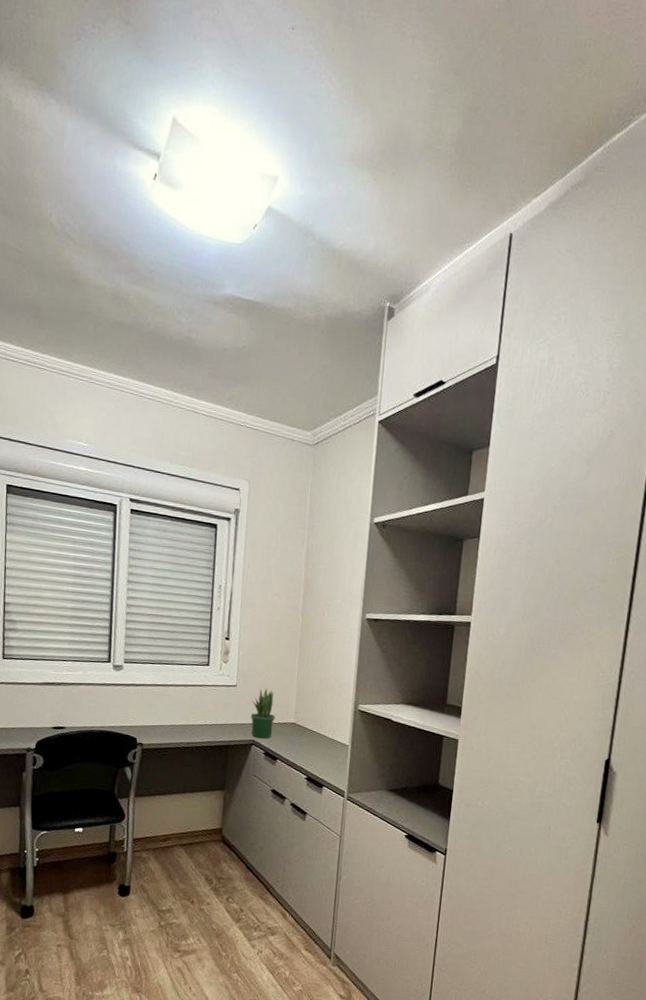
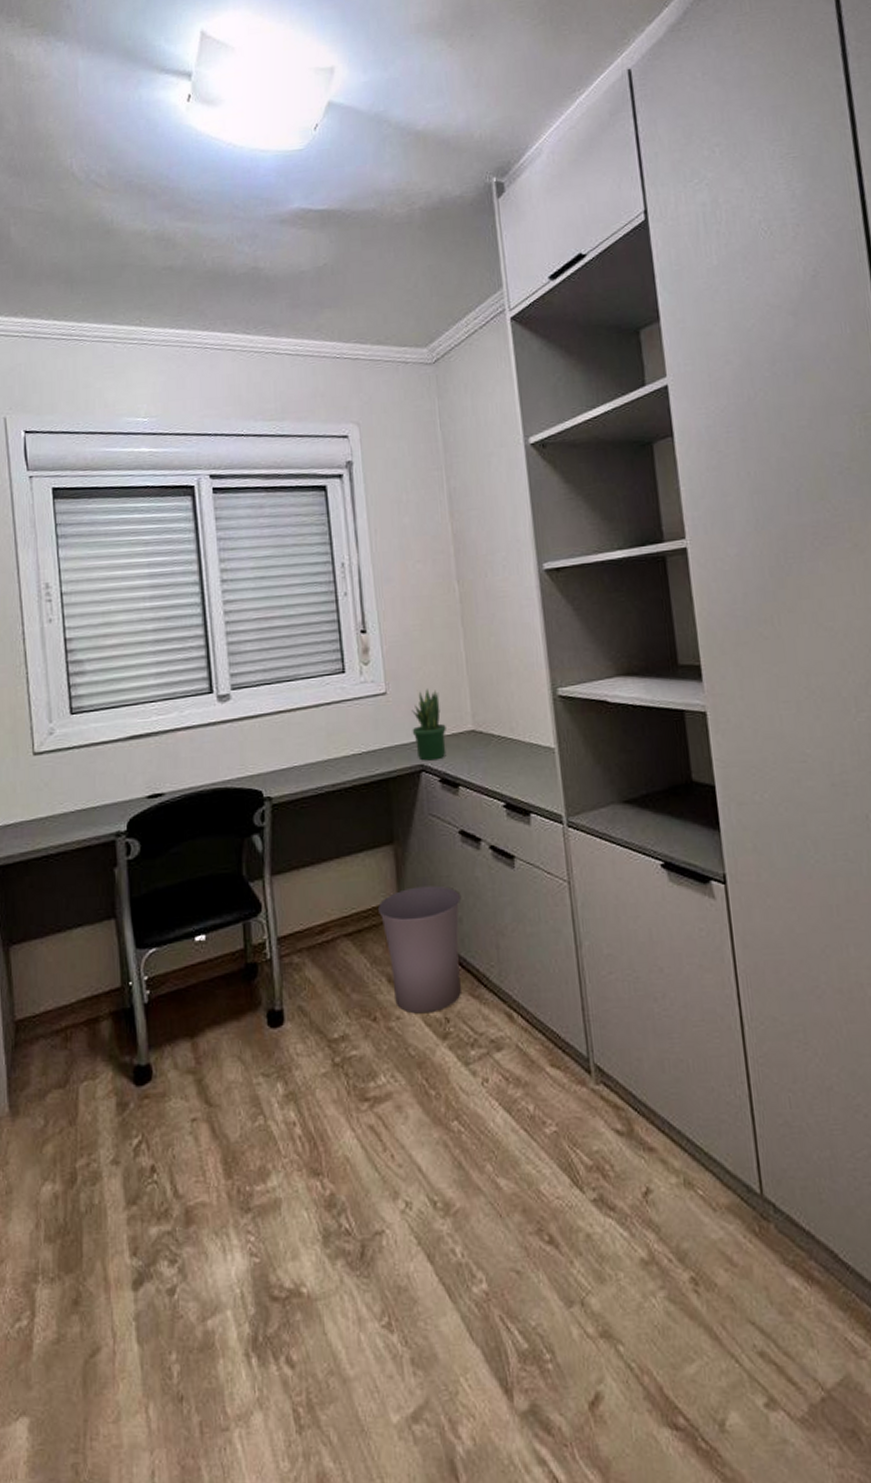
waste bin: none [206,821,265,904] -> present [378,885,461,1014]

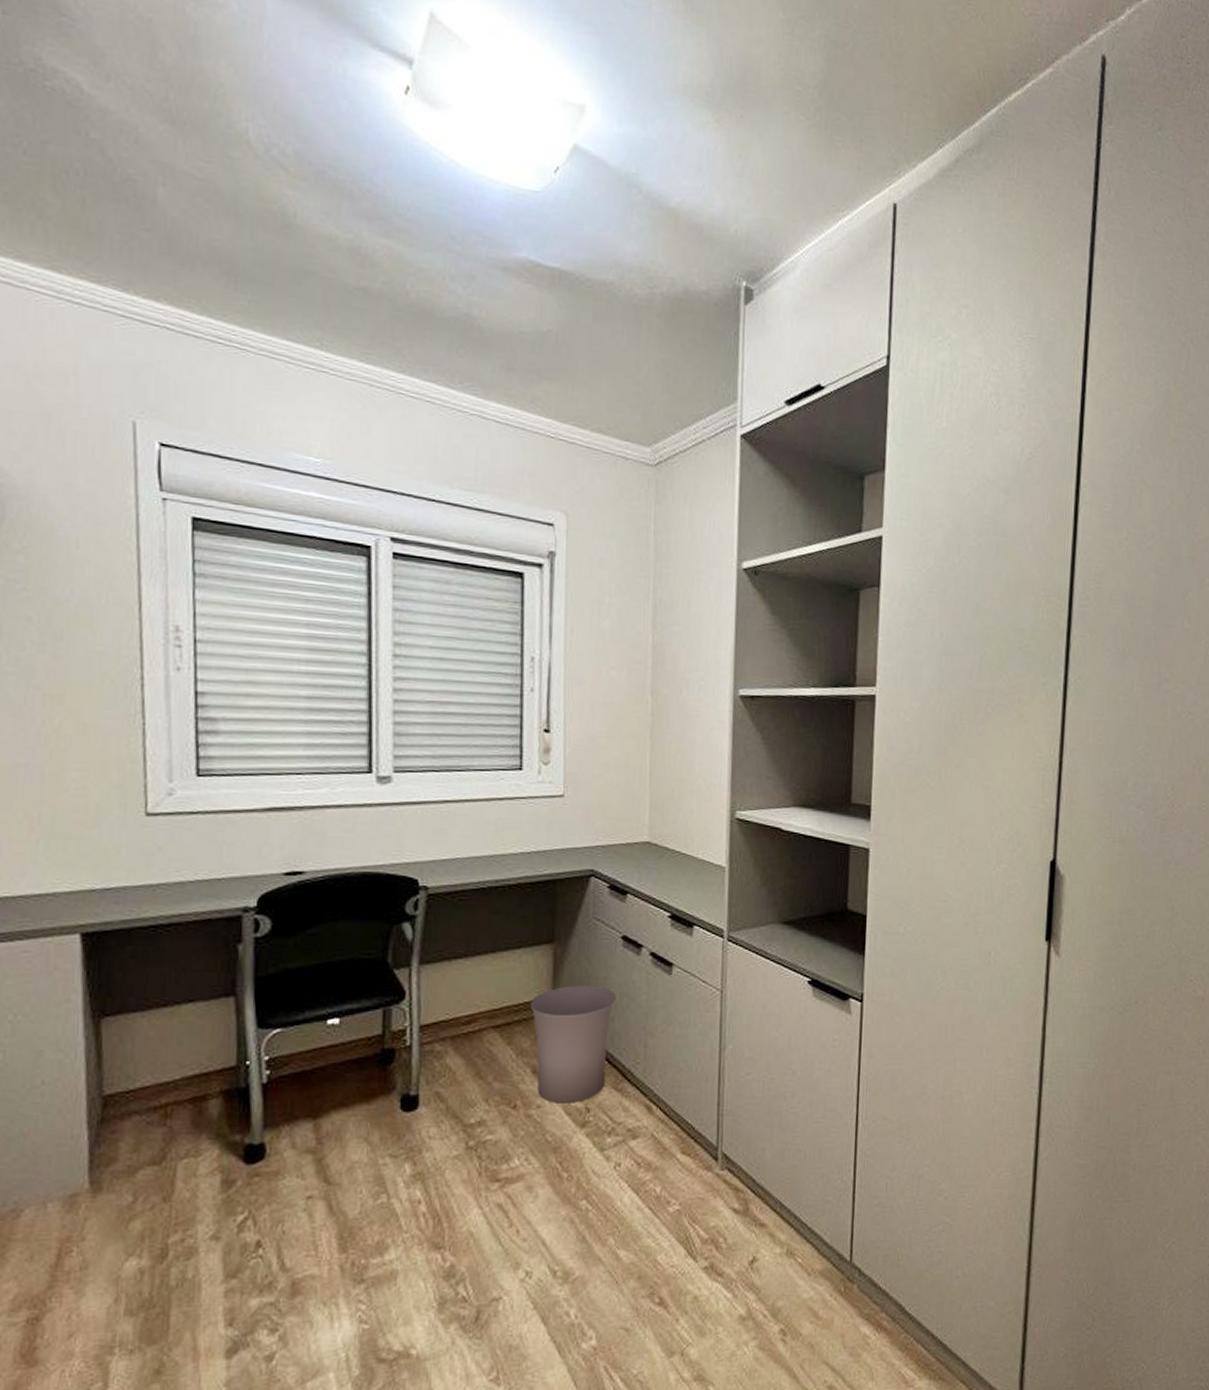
planter: present [412,689,446,761] -> none [586,796,622,867]

